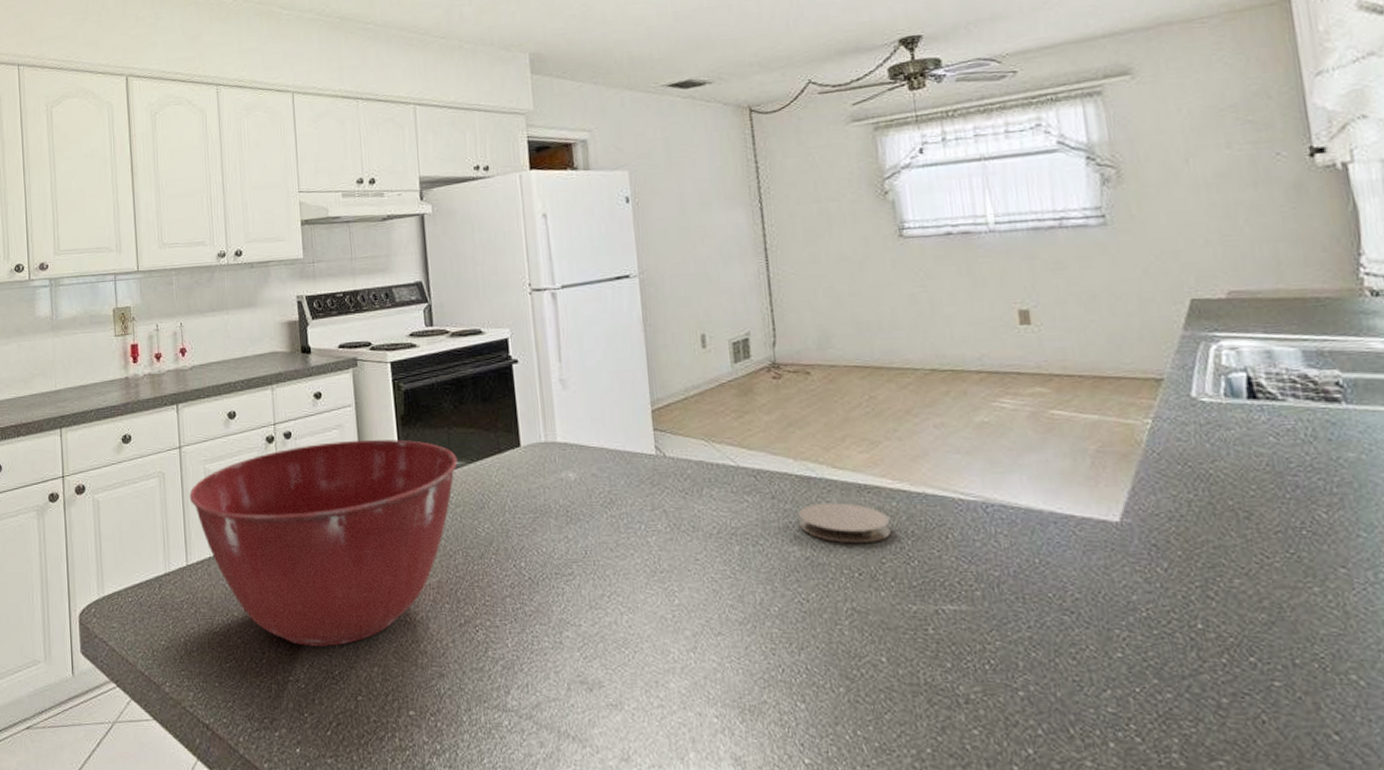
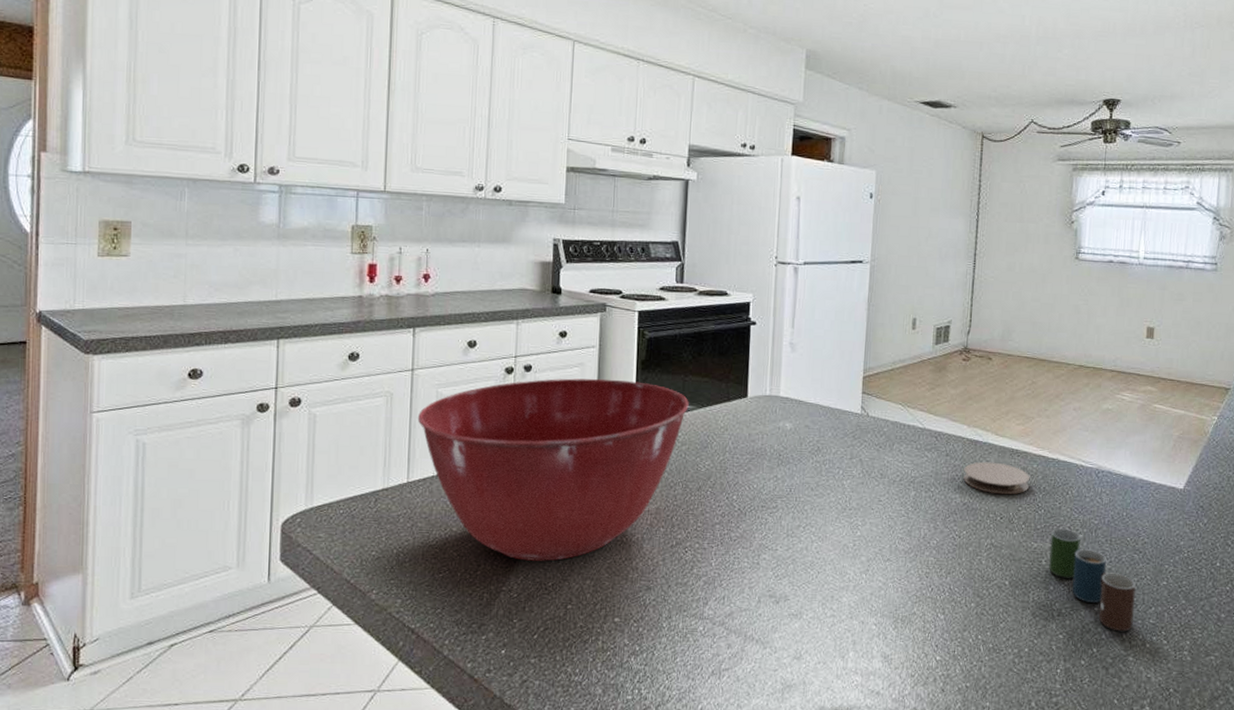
cup: none [934,584,1082,725] -> present [1049,528,1136,632]

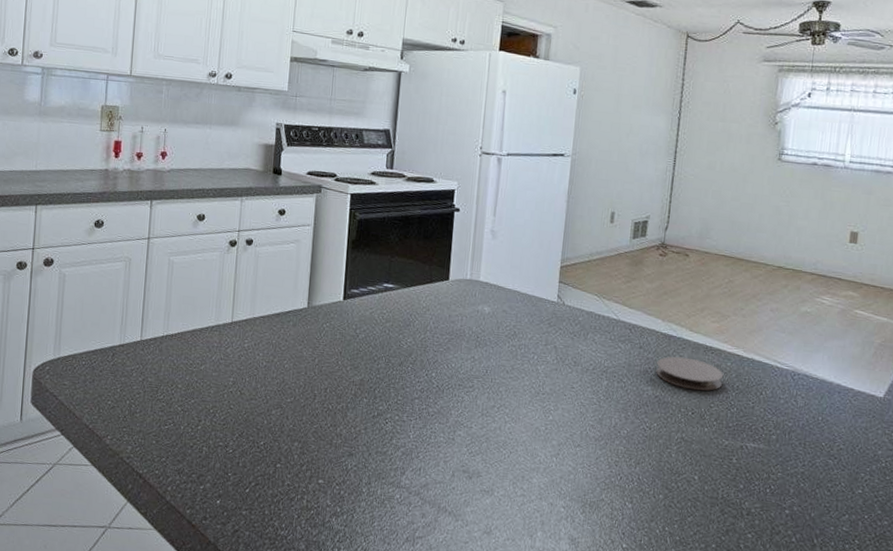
mixing bowl: present [417,378,689,561] -> none [151,253,394,422]
cup: present [1049,528,1136,632] -> none [739,427,830,537]

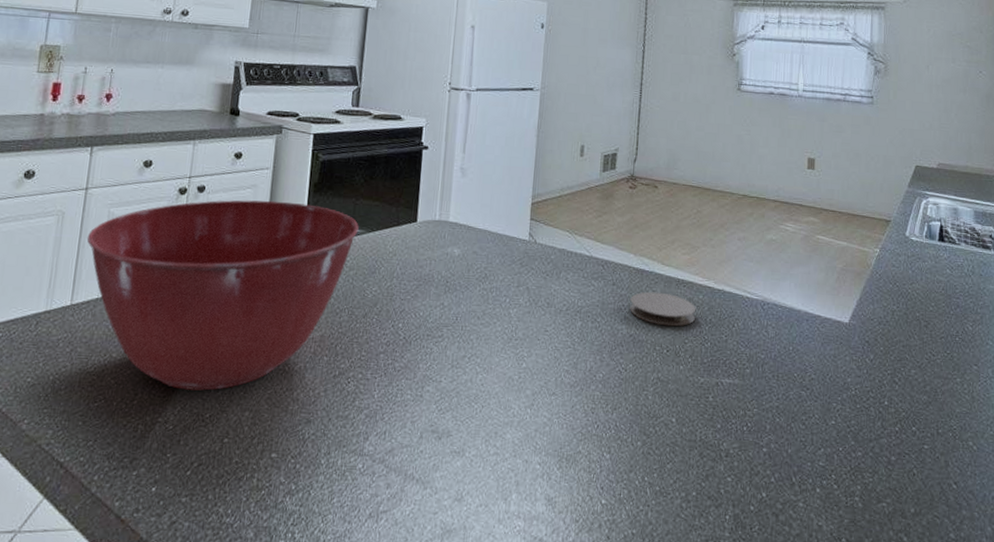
mixing bowl: none [151,253,394,422] -> present [86,200,359,391]

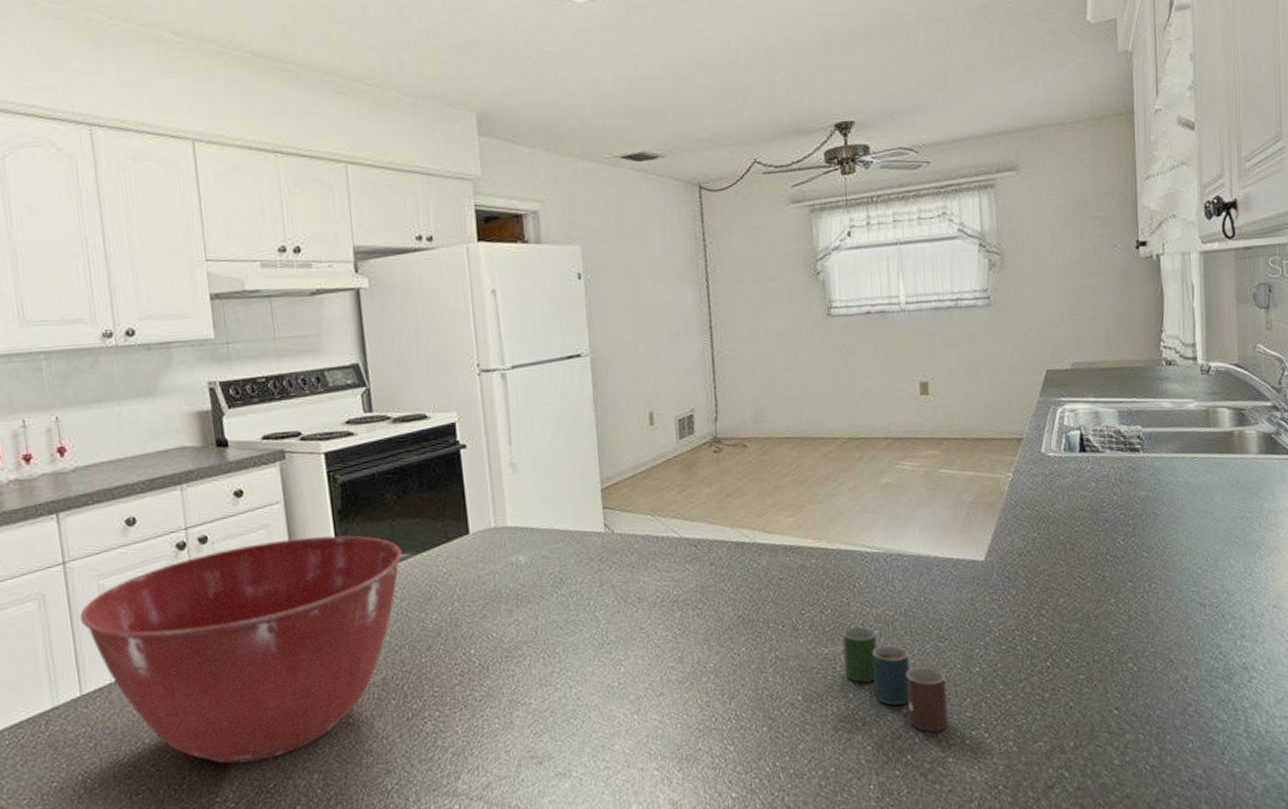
coaster: present [630,291,697,327] -> none [733,564,811,600]
cup: none [716,362,805,475] -> present [842,626,948,732]

